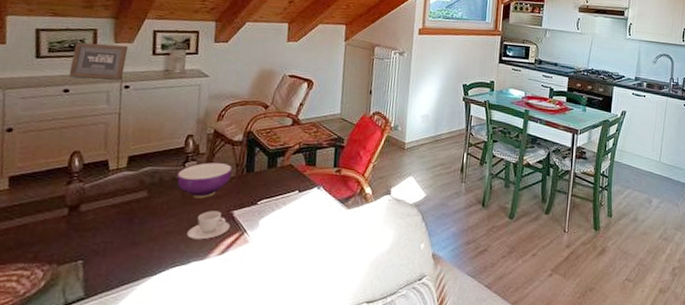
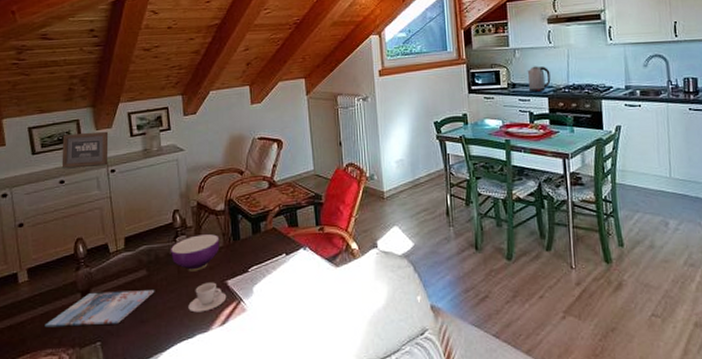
magazine: none [19,208,154,244] -> present [45,290,155,328]
kettle: none [552,47,574,71] -> present [527,66,551,92]

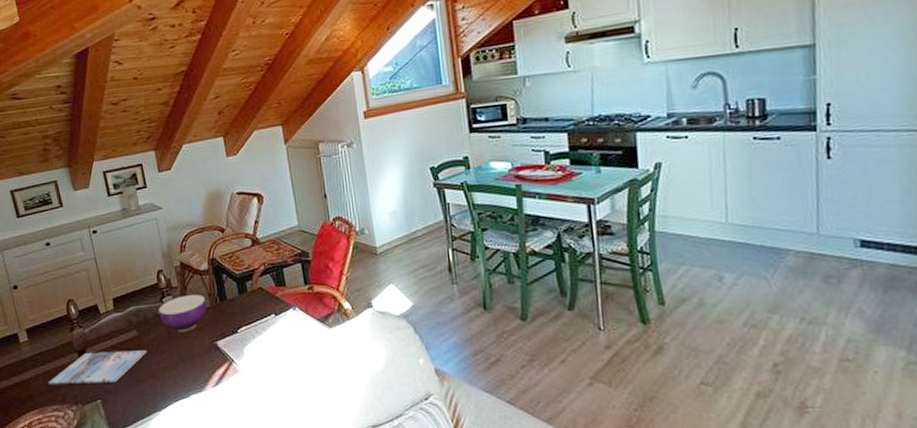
picture frame: present [61,131,109,168] -> none [43,191,88,230]
cup: present [188,282,227,313] -> none [181,343,218,373]
kettle: present [527,66,551,92] -> none [540,95,571,127]

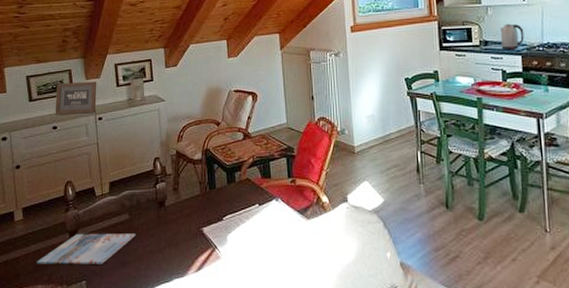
picture frame: none [43,191,88,230] -> present [55,81,97,114]
bowl: present [158,295,207,332] -> none [151,182,197,218]
kettle: none [540,95,571,127] -> present [499,23,525,50]

